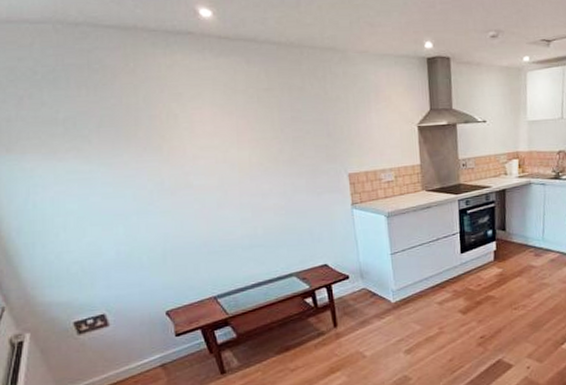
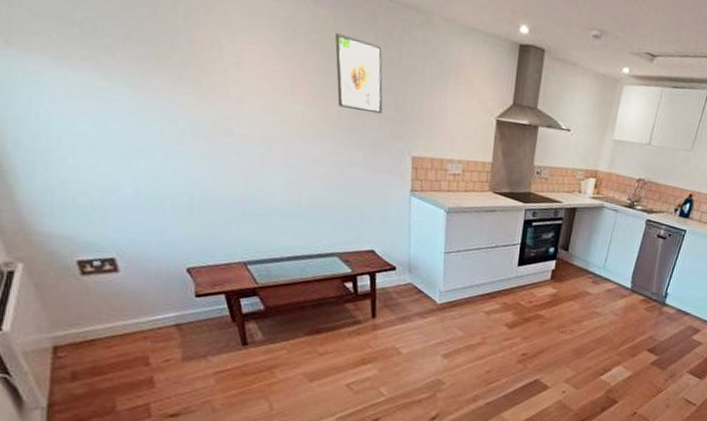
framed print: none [269,84,317,144] -> present [335,33,383,115]

